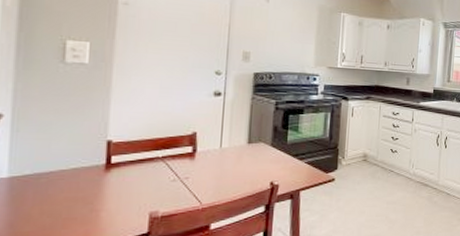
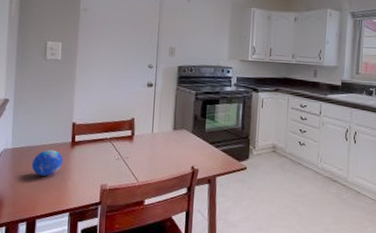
decorative orb: none [42,175,93,209] -> present [31,149,63,176]

